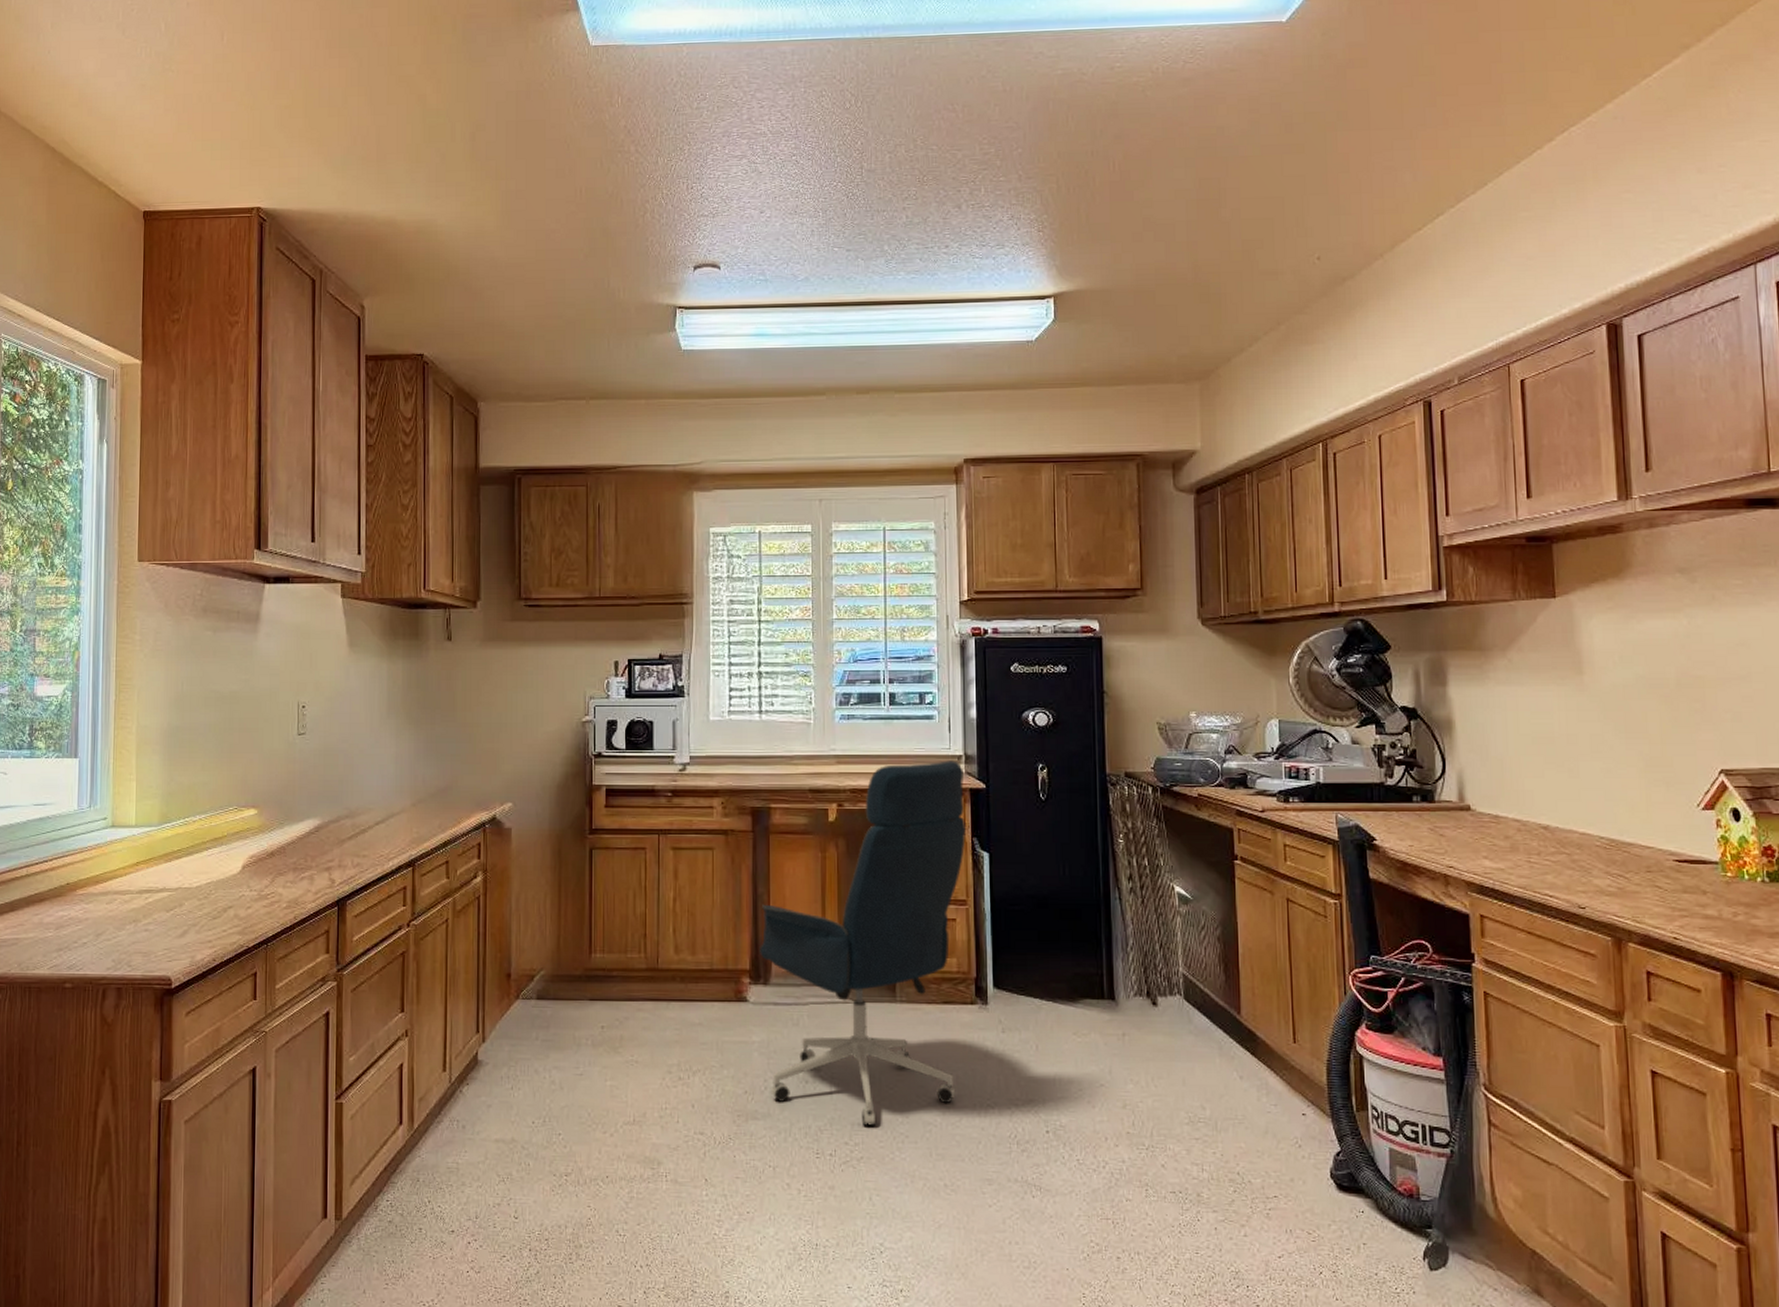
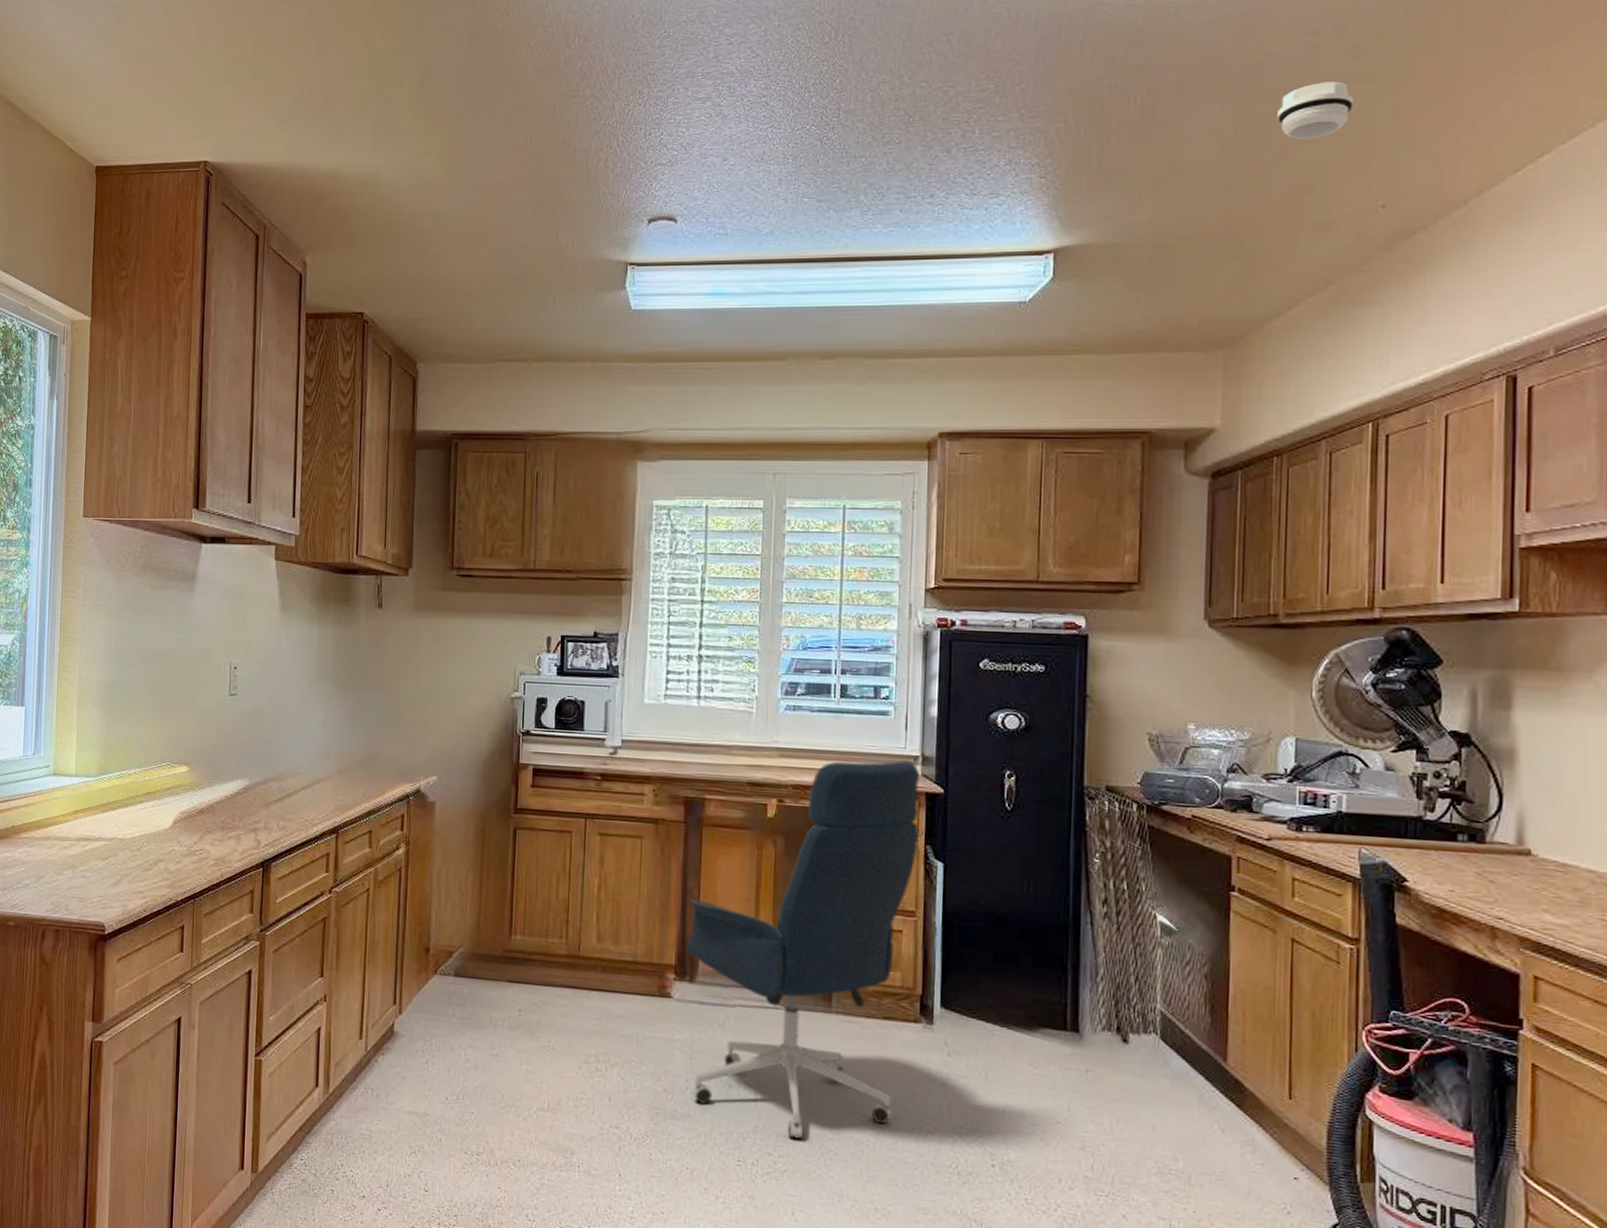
smoke detector: none [1230,152,1290,201] -> present [1277,81,1355,140]

